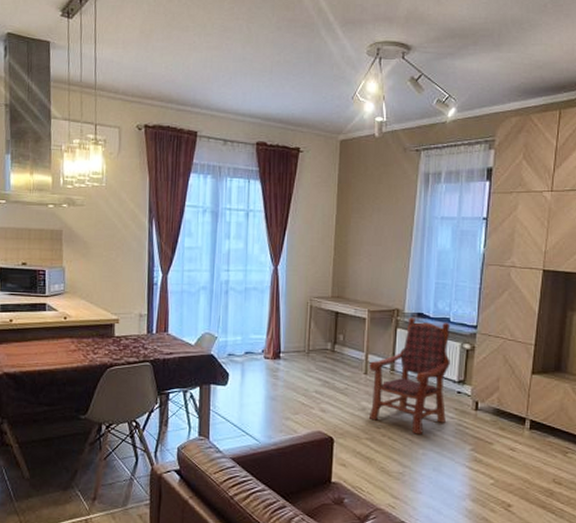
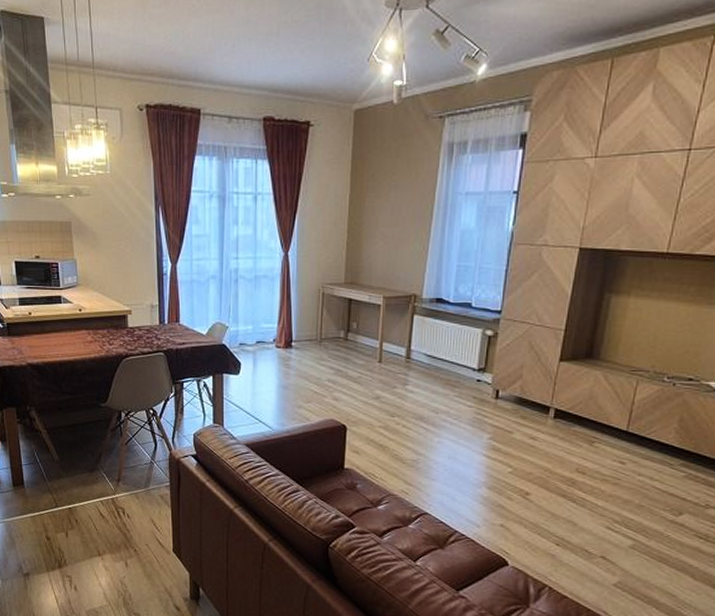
armchair: present [369,317,450,435] -> none [383,302,472,423]

